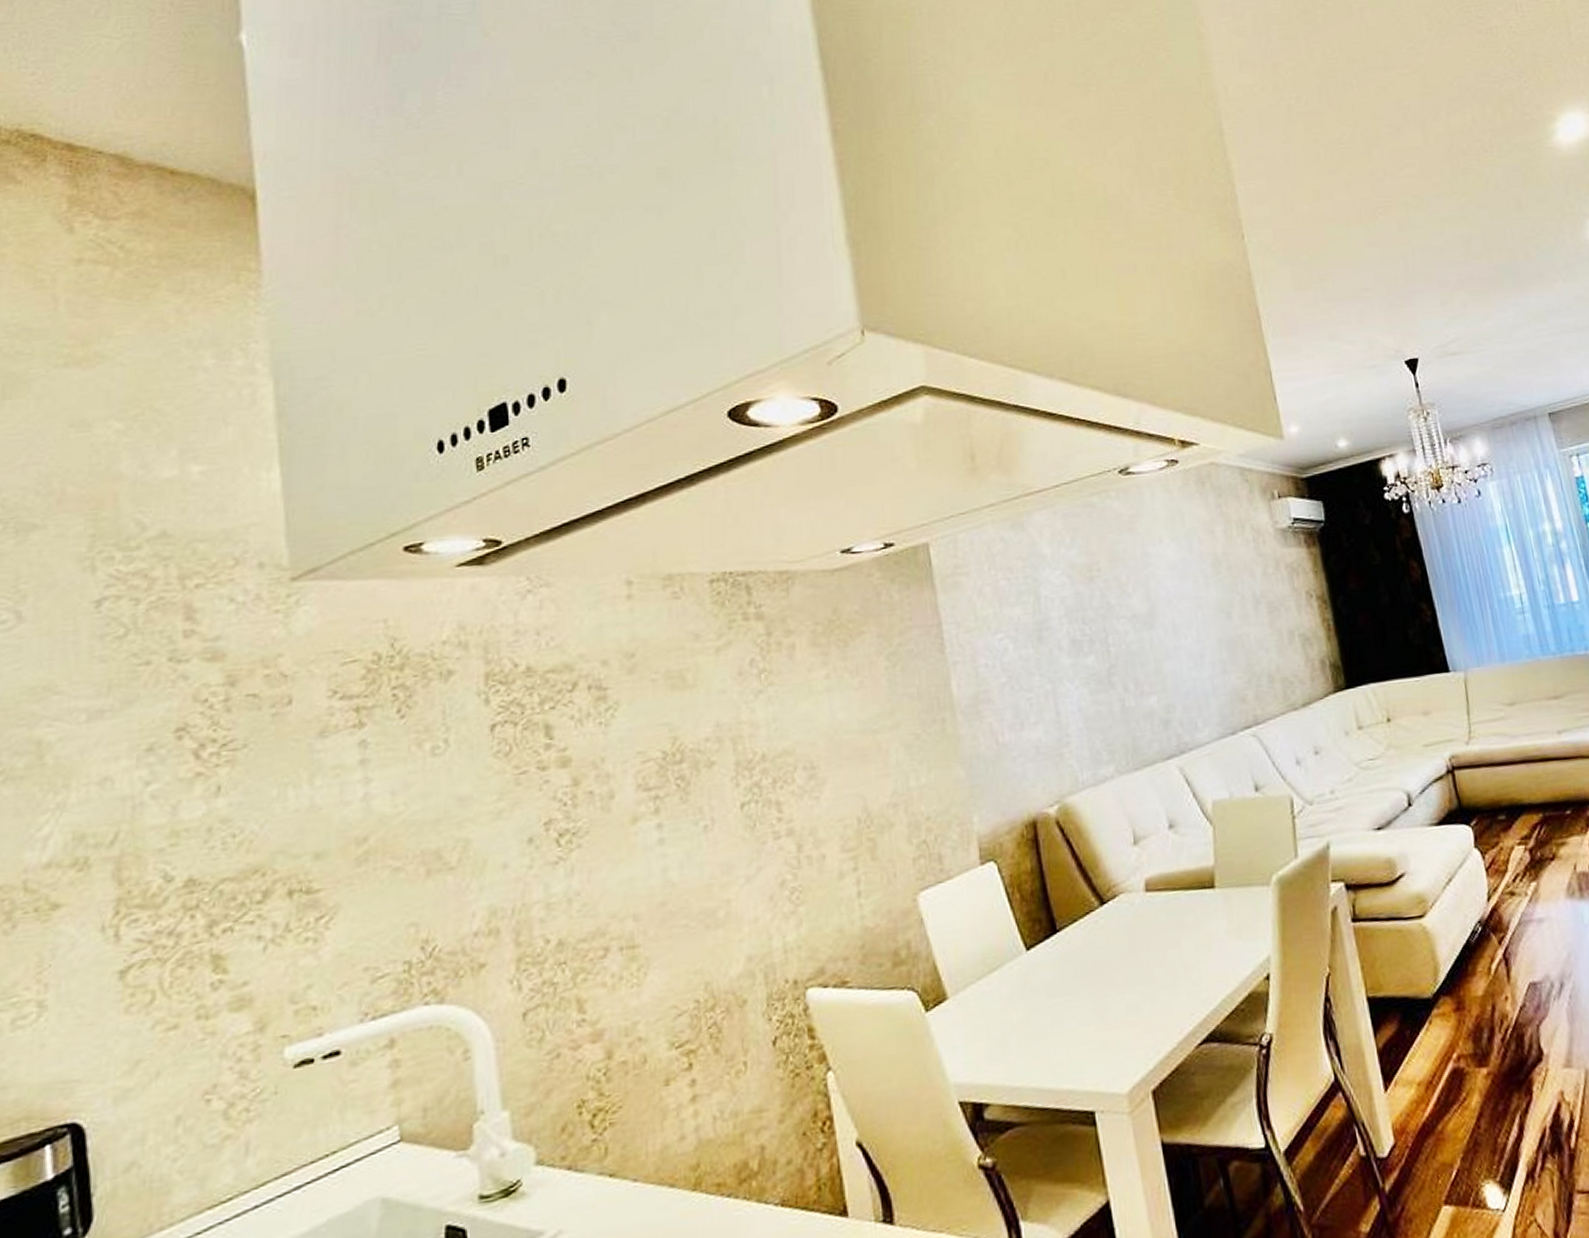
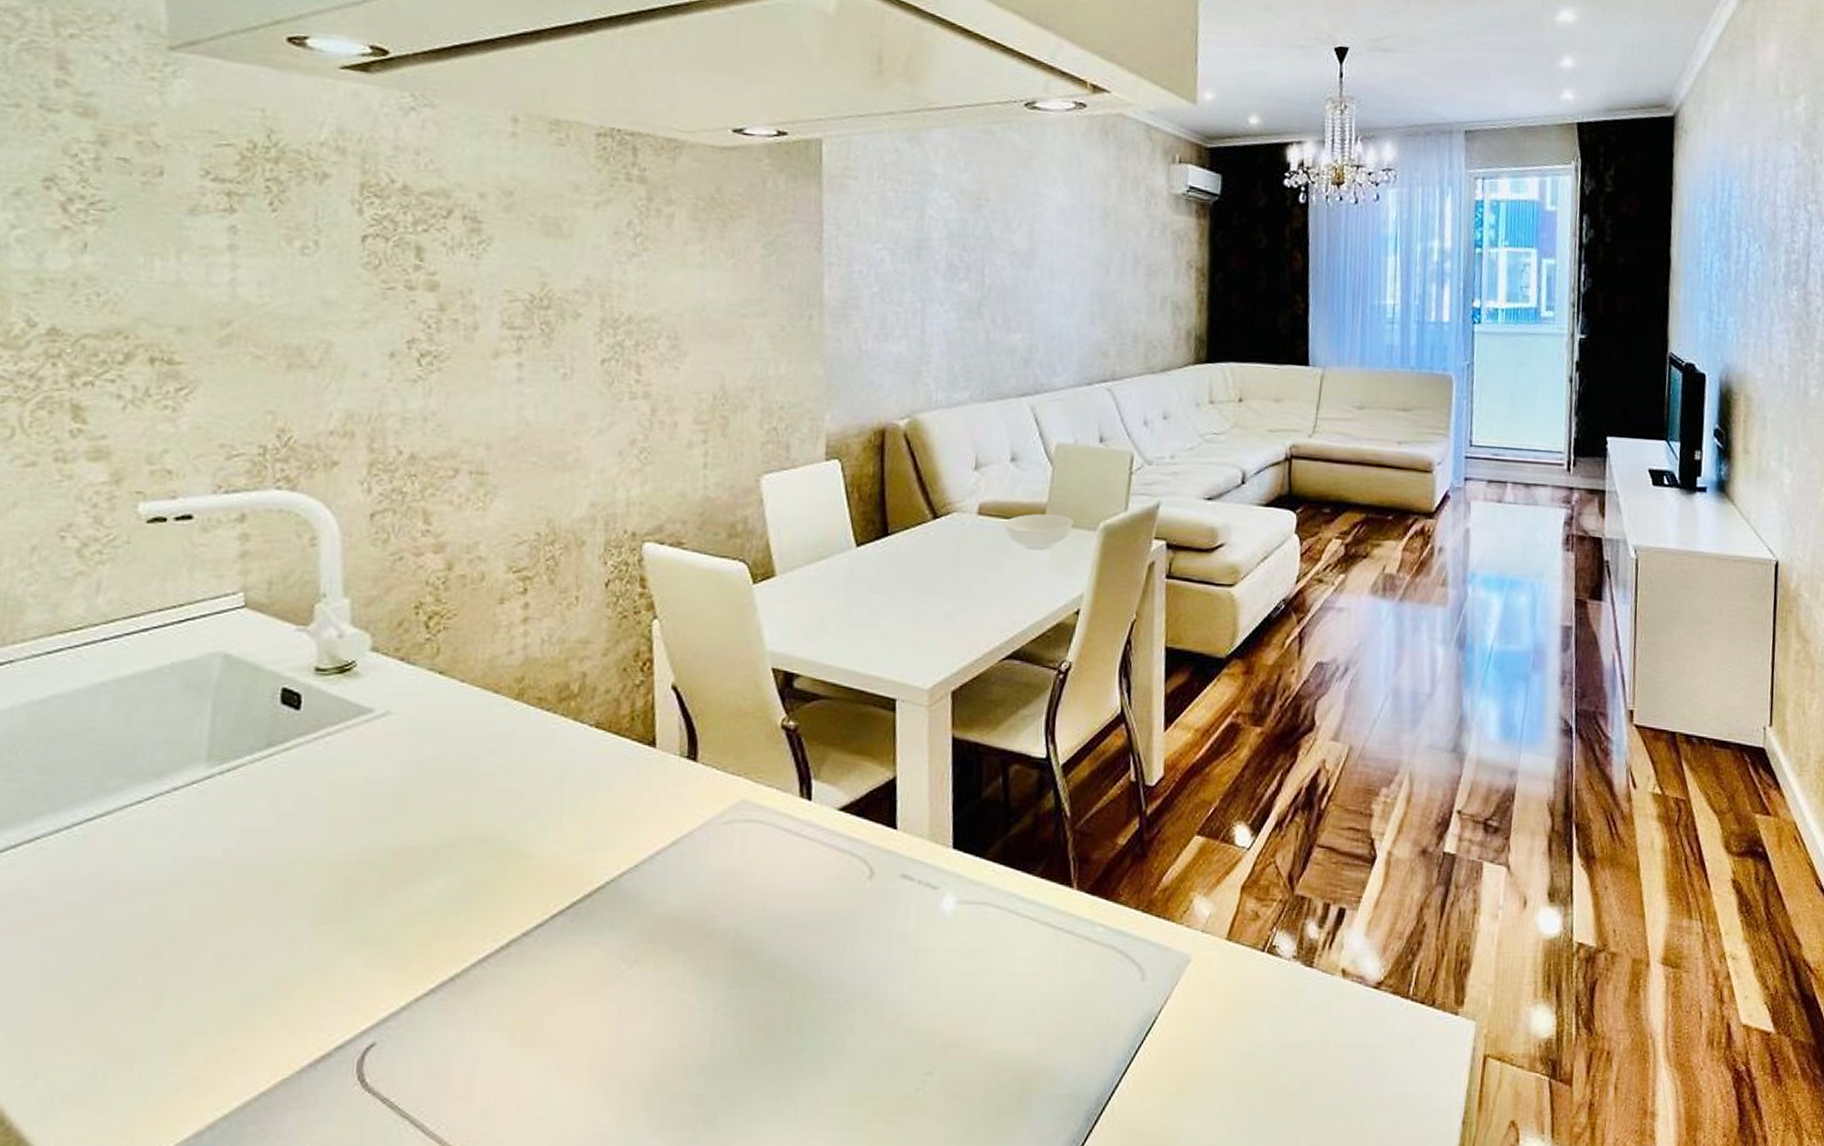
bowl: none [1174,875,1245,919] -> present [1004,513,1073,550]

